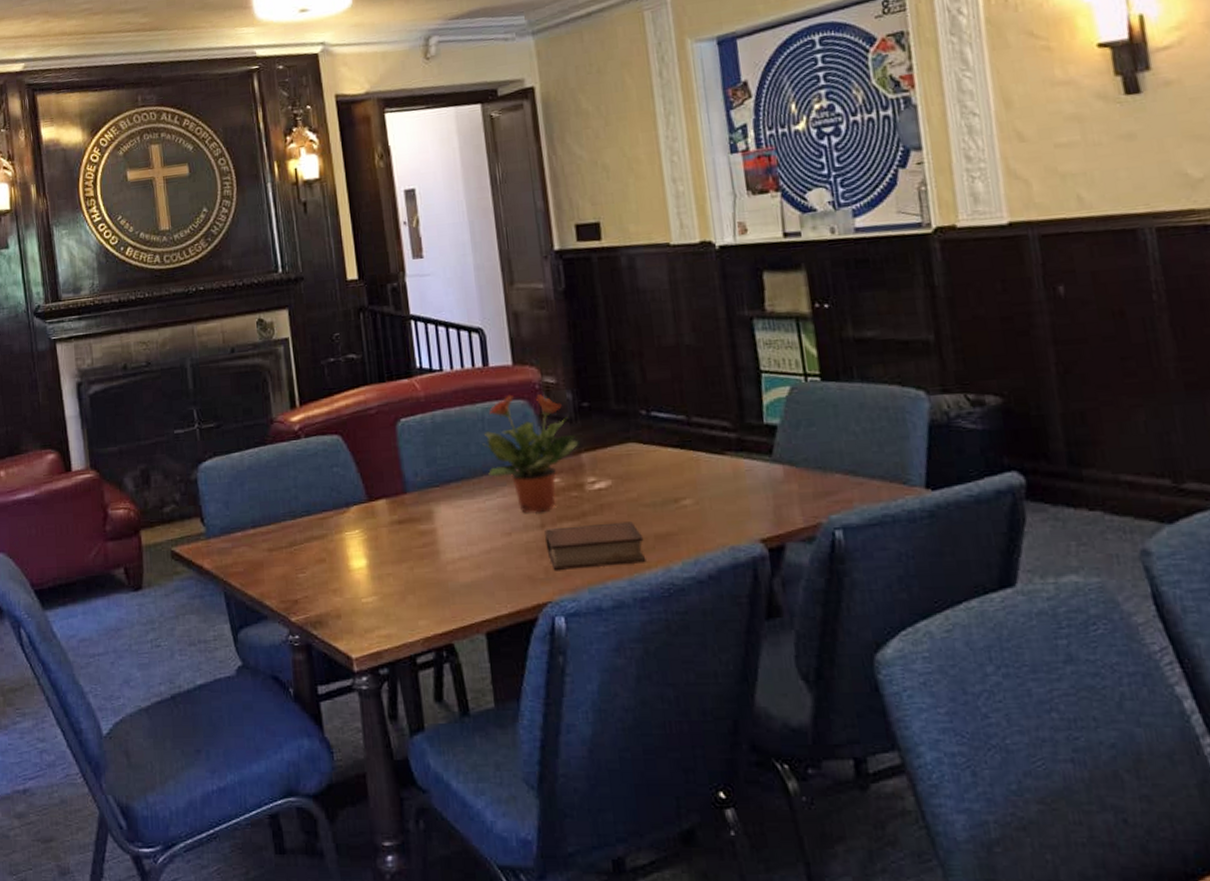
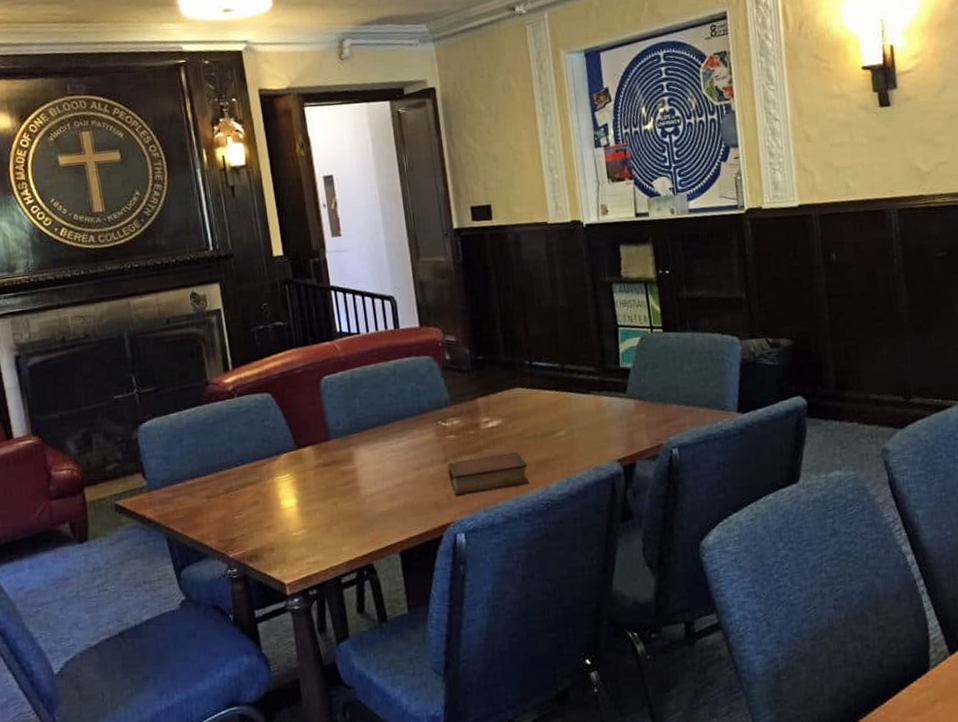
potted plant: present [483,394,579,513] -> none [395,351,475,450]

